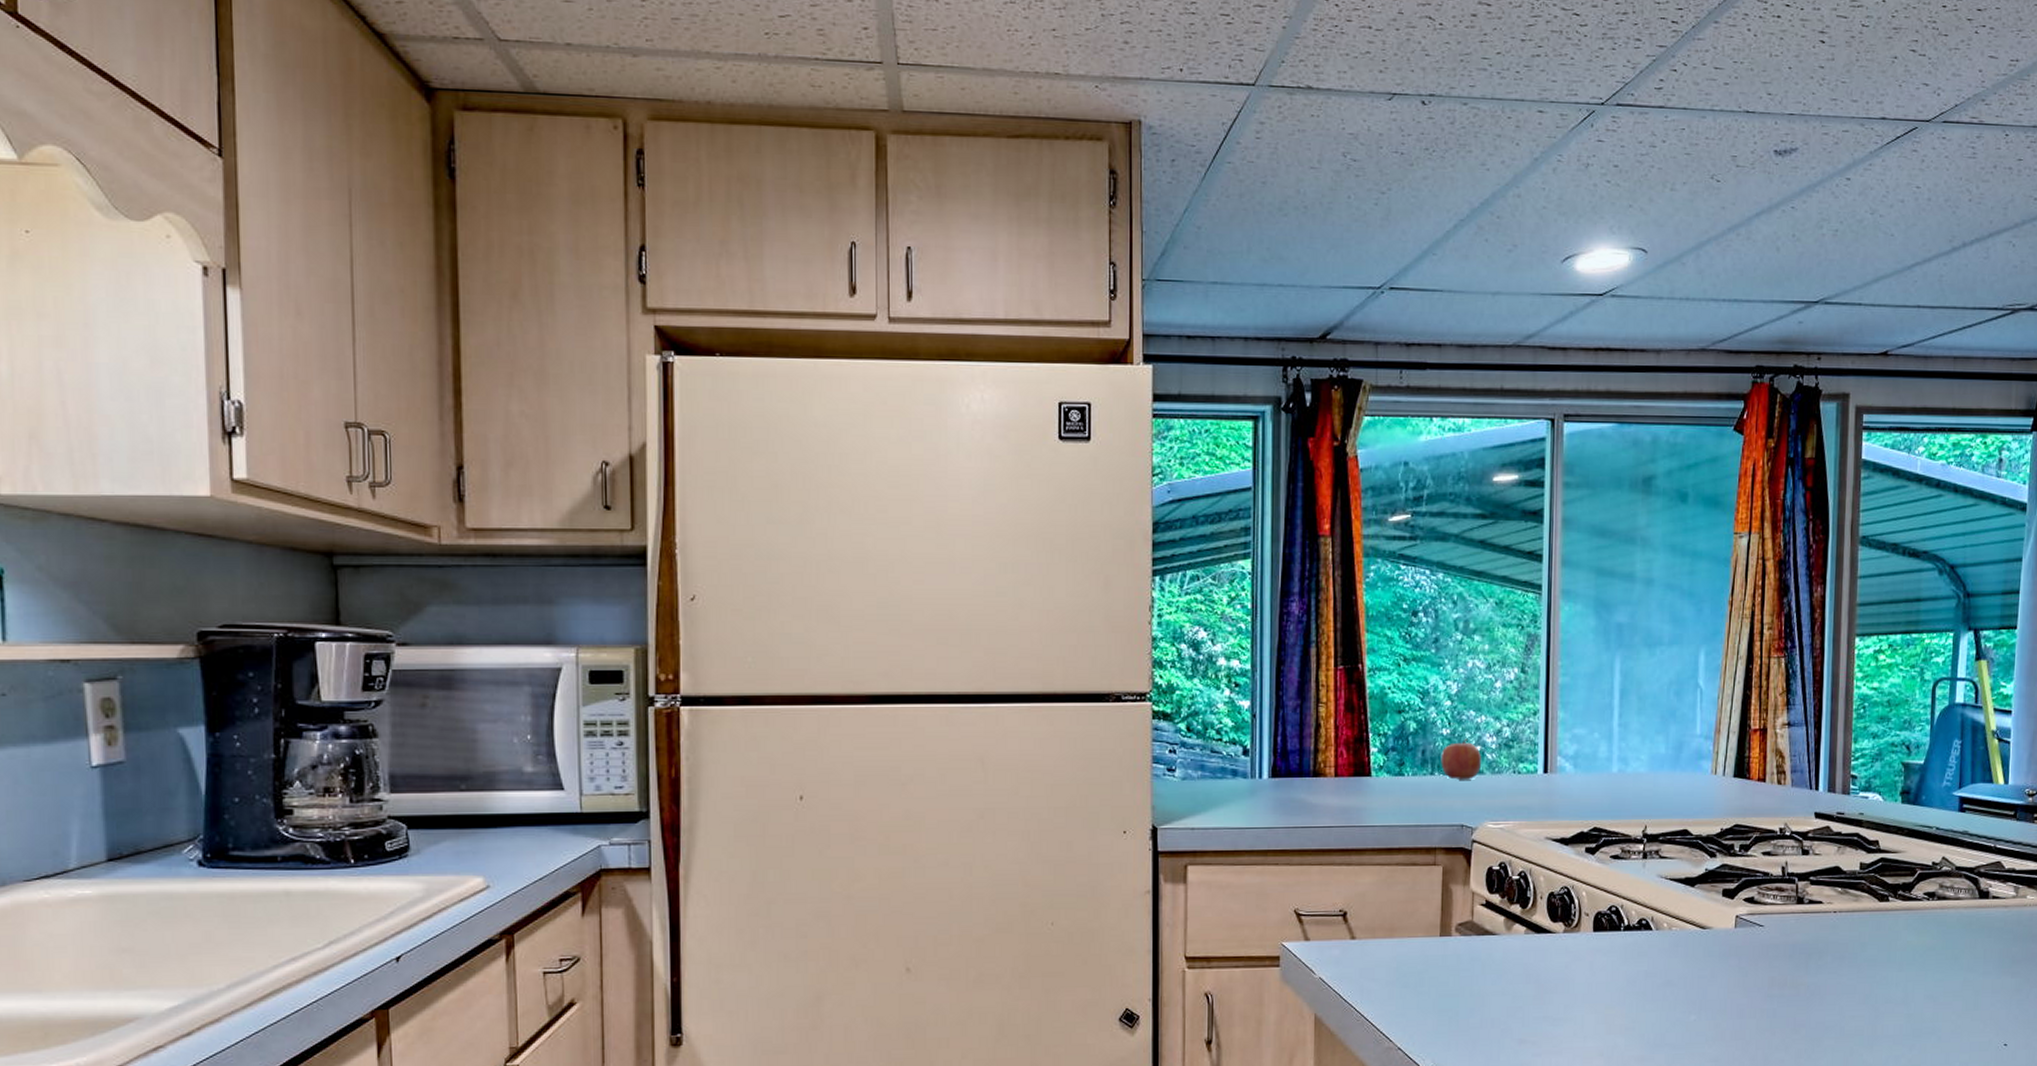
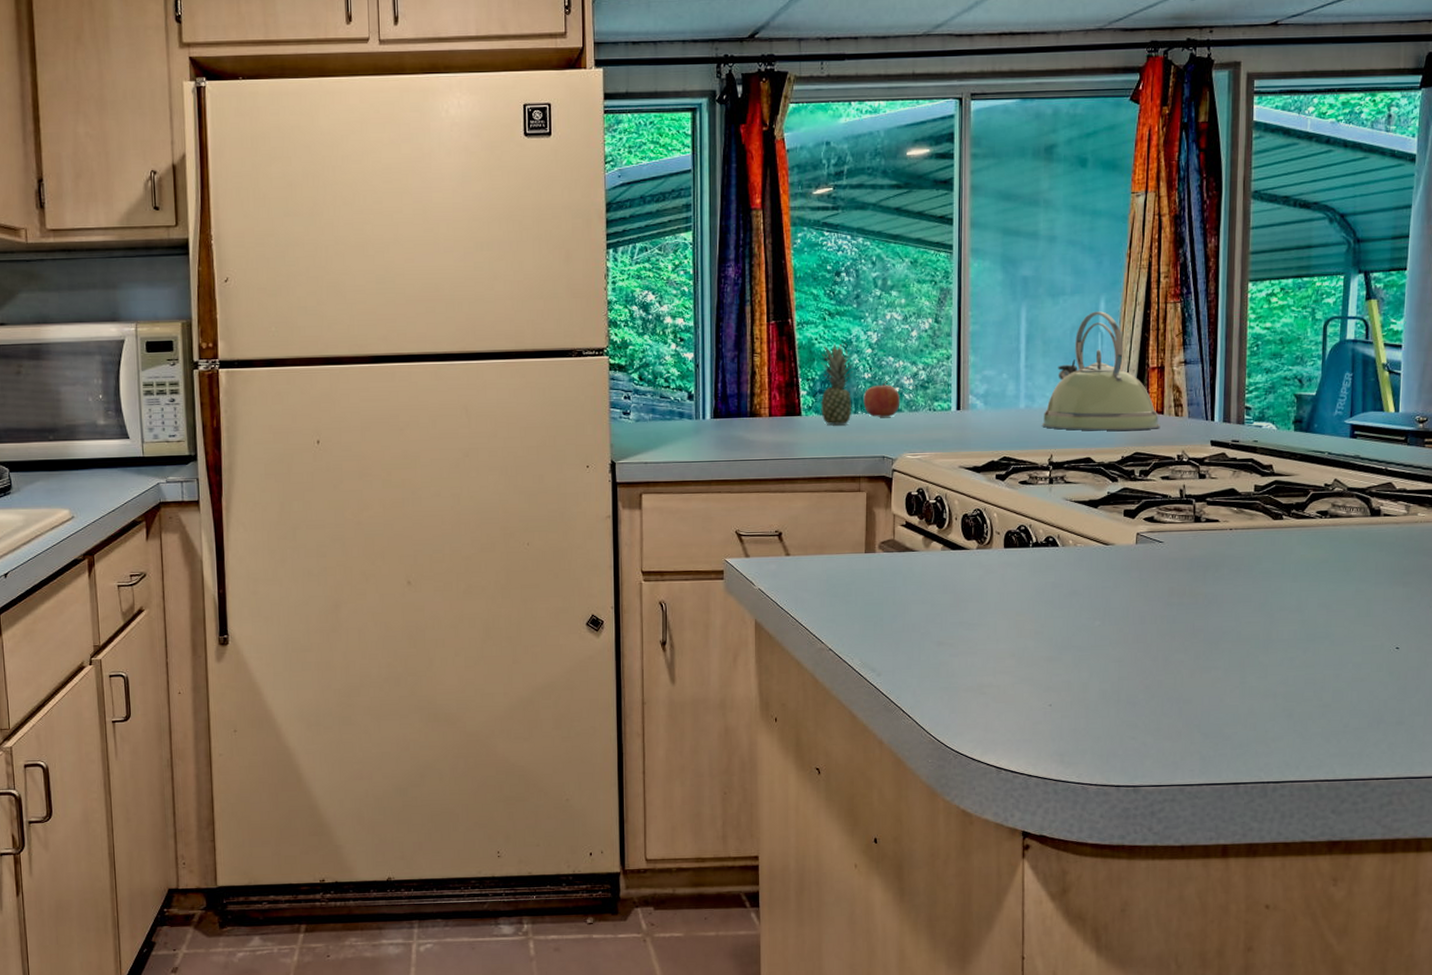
fruit: none [1393,692,1431,789] -> present [821,342,854,426]
kettle: none [1636,665,1762,800] -> present [1042,311,1161,431]

